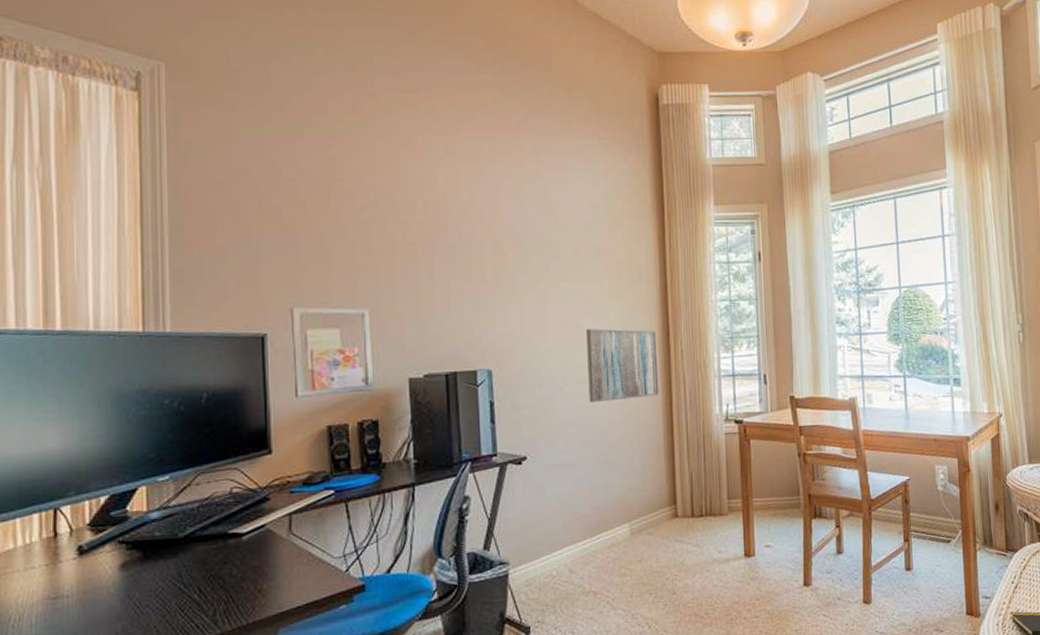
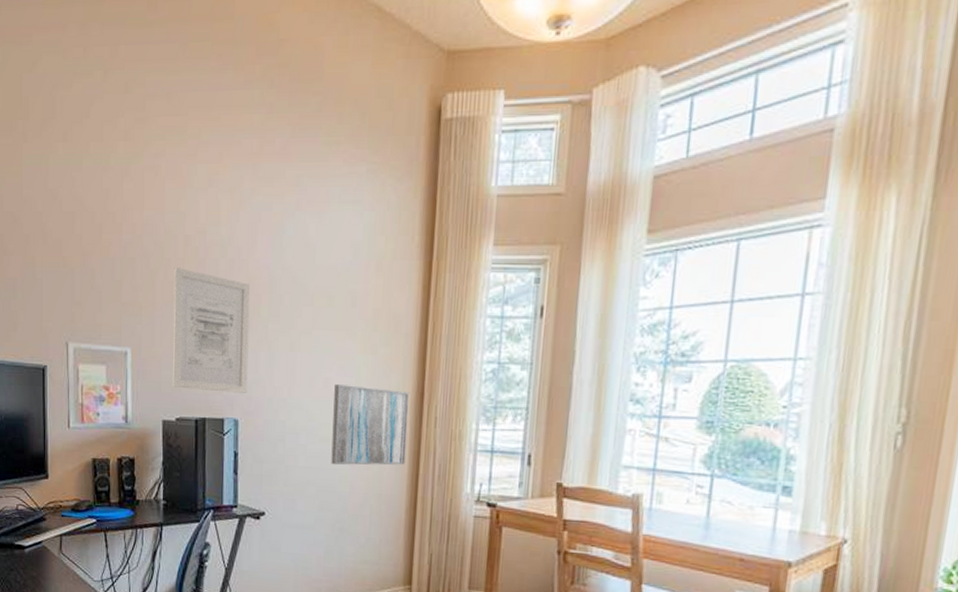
wall art: none [413,230,499,345] -> present [172,268,250,393]

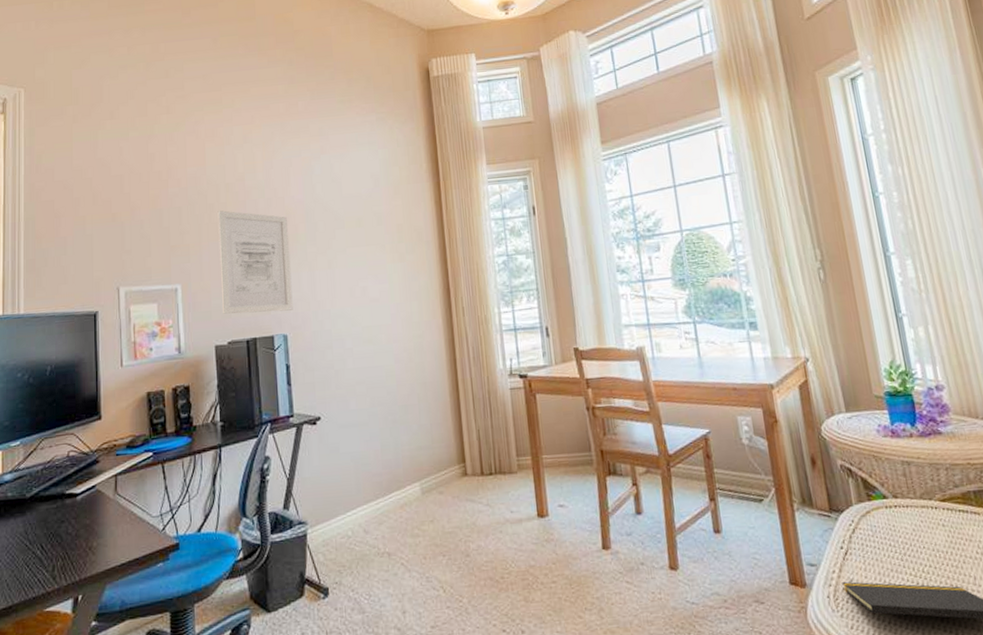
wall art: present [331,384,410,466] -> none [372,289,443,363]

